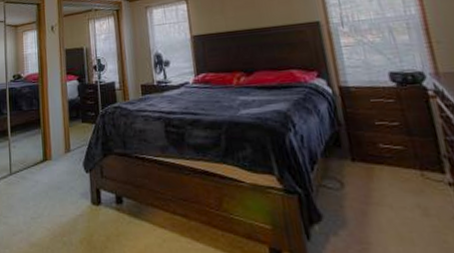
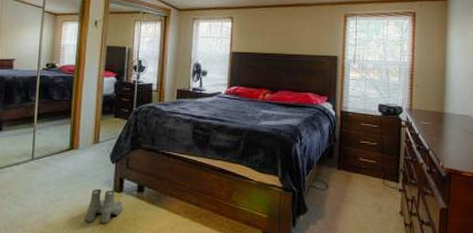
boots: none [67,202,104,243] -> present [86,188,123,225]

